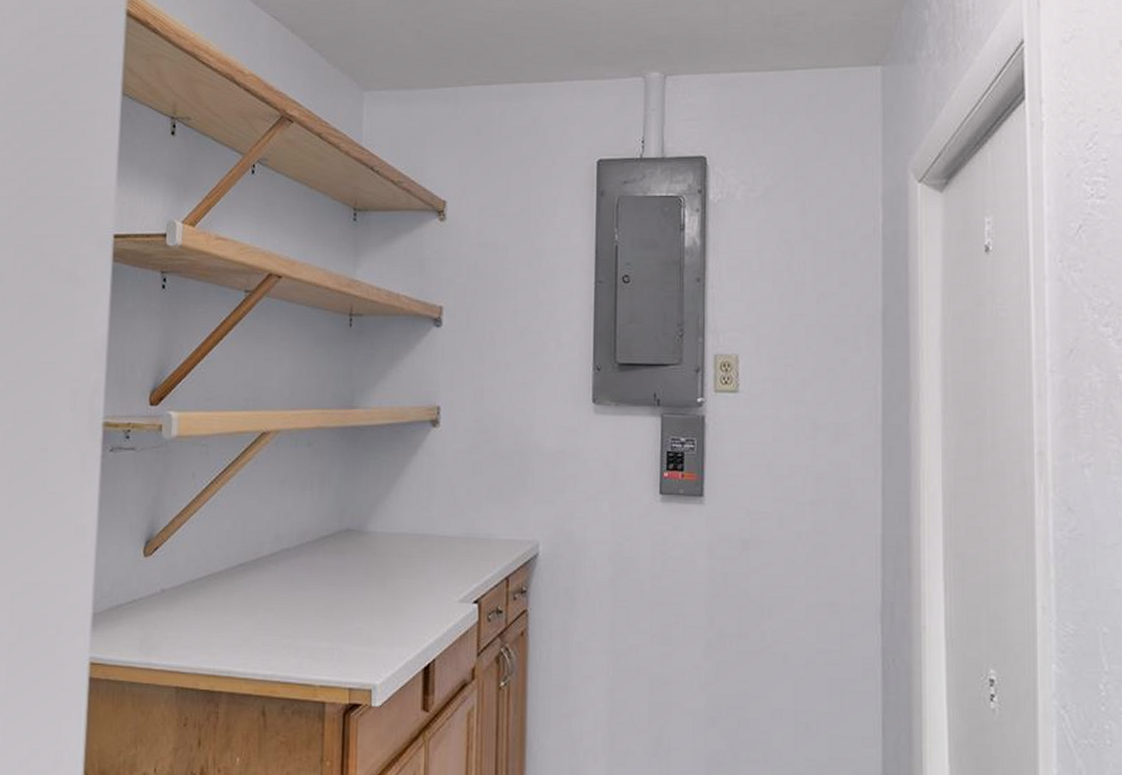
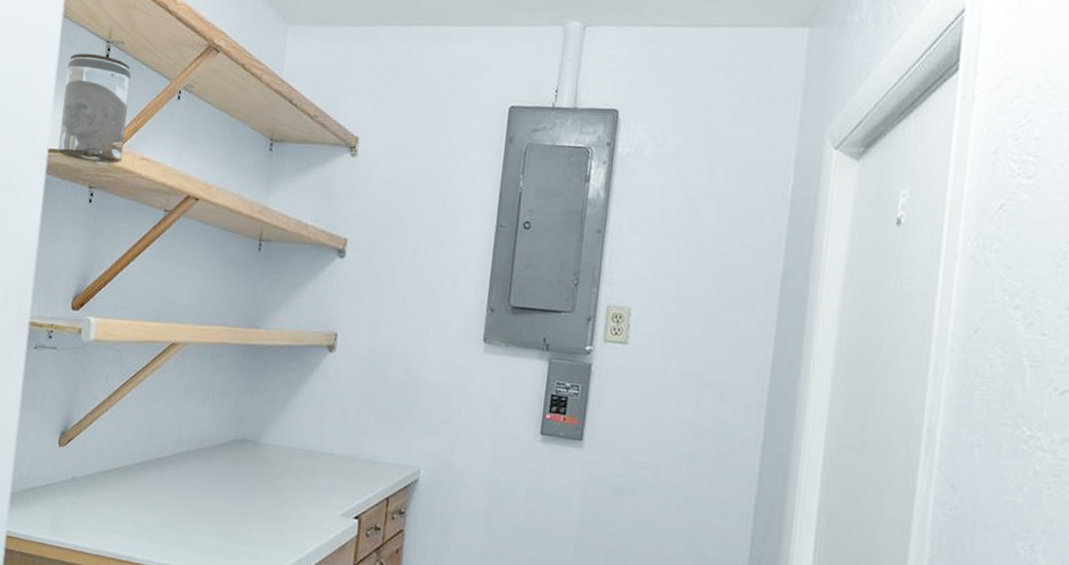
jar: none [124,131,200,245] -> present [57,53,132,164]

